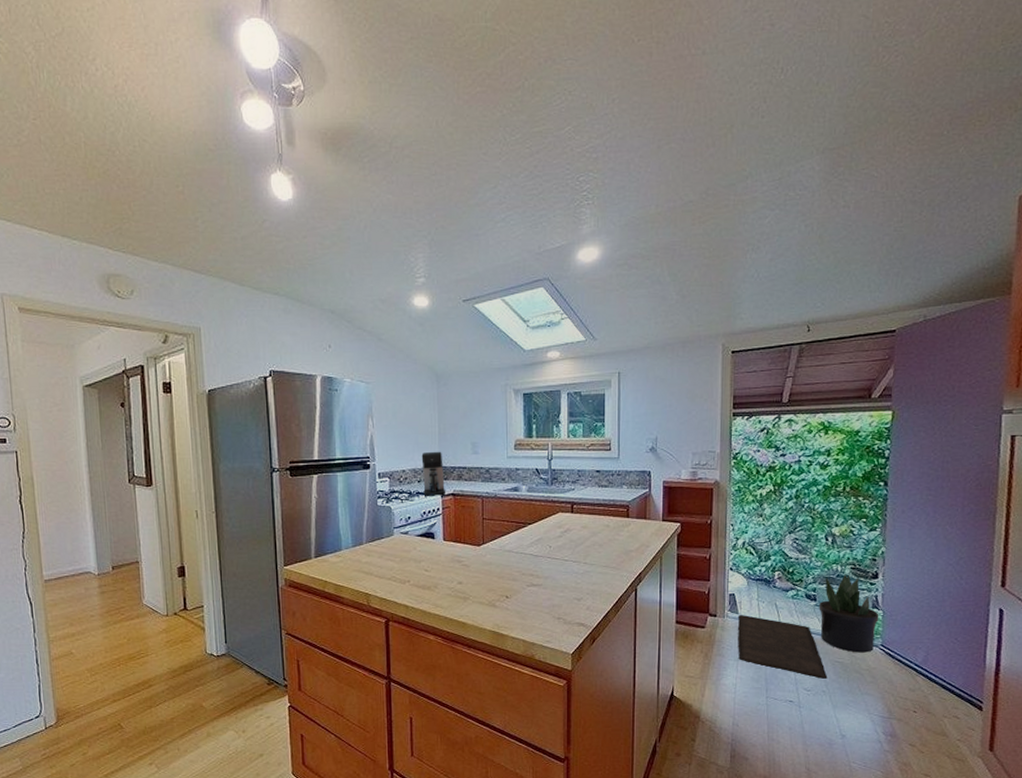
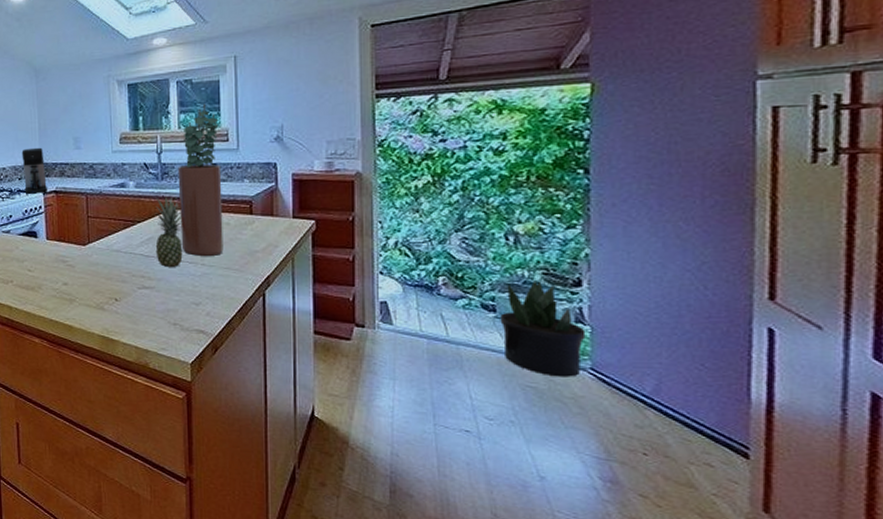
fruit: none [544,500,569,566] -> present [154,196,183,267]
vase: none [565,415,604,555] -> present [177,103,224,256]
doormat: present [738,615,828,679] -> none [393,327,517,406]

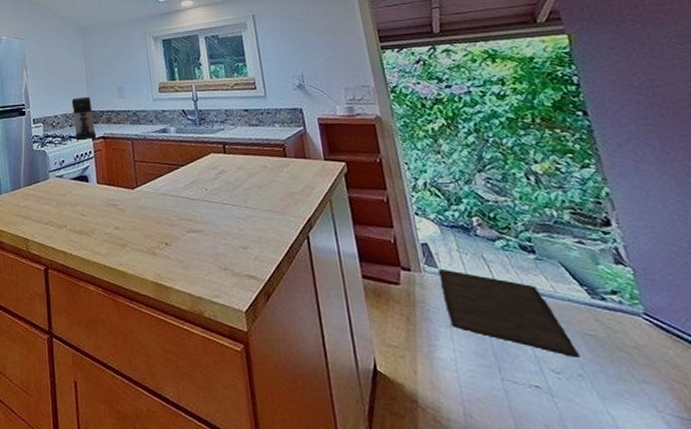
fruit: present [154,196,183,267] -> none [195,141,226,210]
vase: present [177,103,224,256] -> none [213,56,264,198]
doormat: none [393,327,517,406] -> present [439,270,581,357]
planter: present [500,281,586,377] -> none [539,220,635,324]

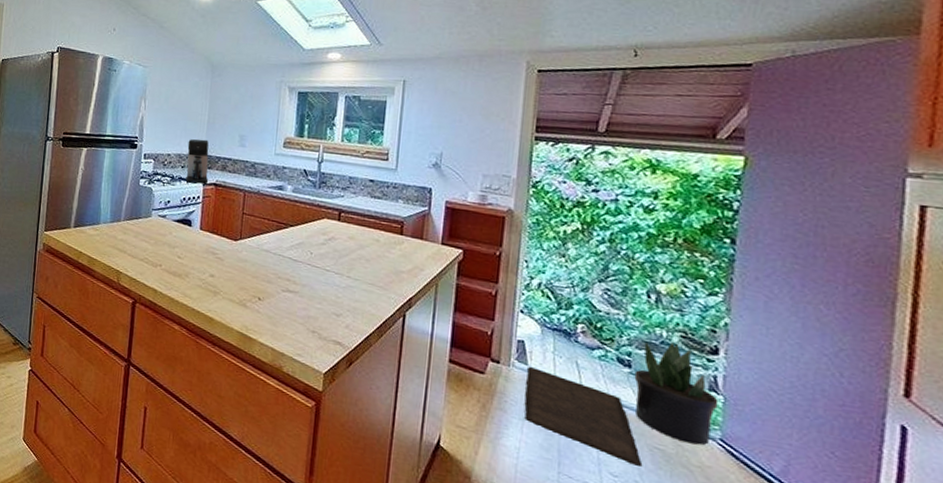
planter: none [539,220,635,324] -> present [634,341,719,446]

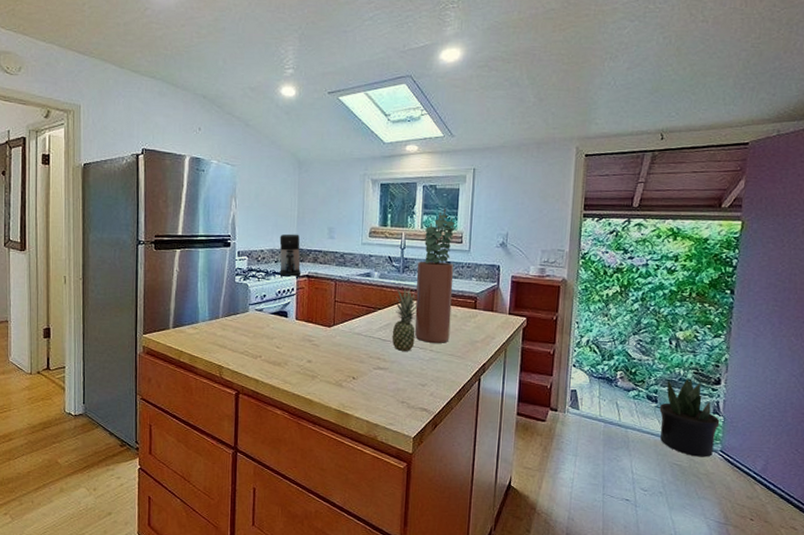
fruit: none [304,205,335,275] -> present [392,288,418,351]
vase: none [329,121,381,270] -> present [414,208,456,343]
doormat: present [524,367,643,467] -> none [577,411,665,480]

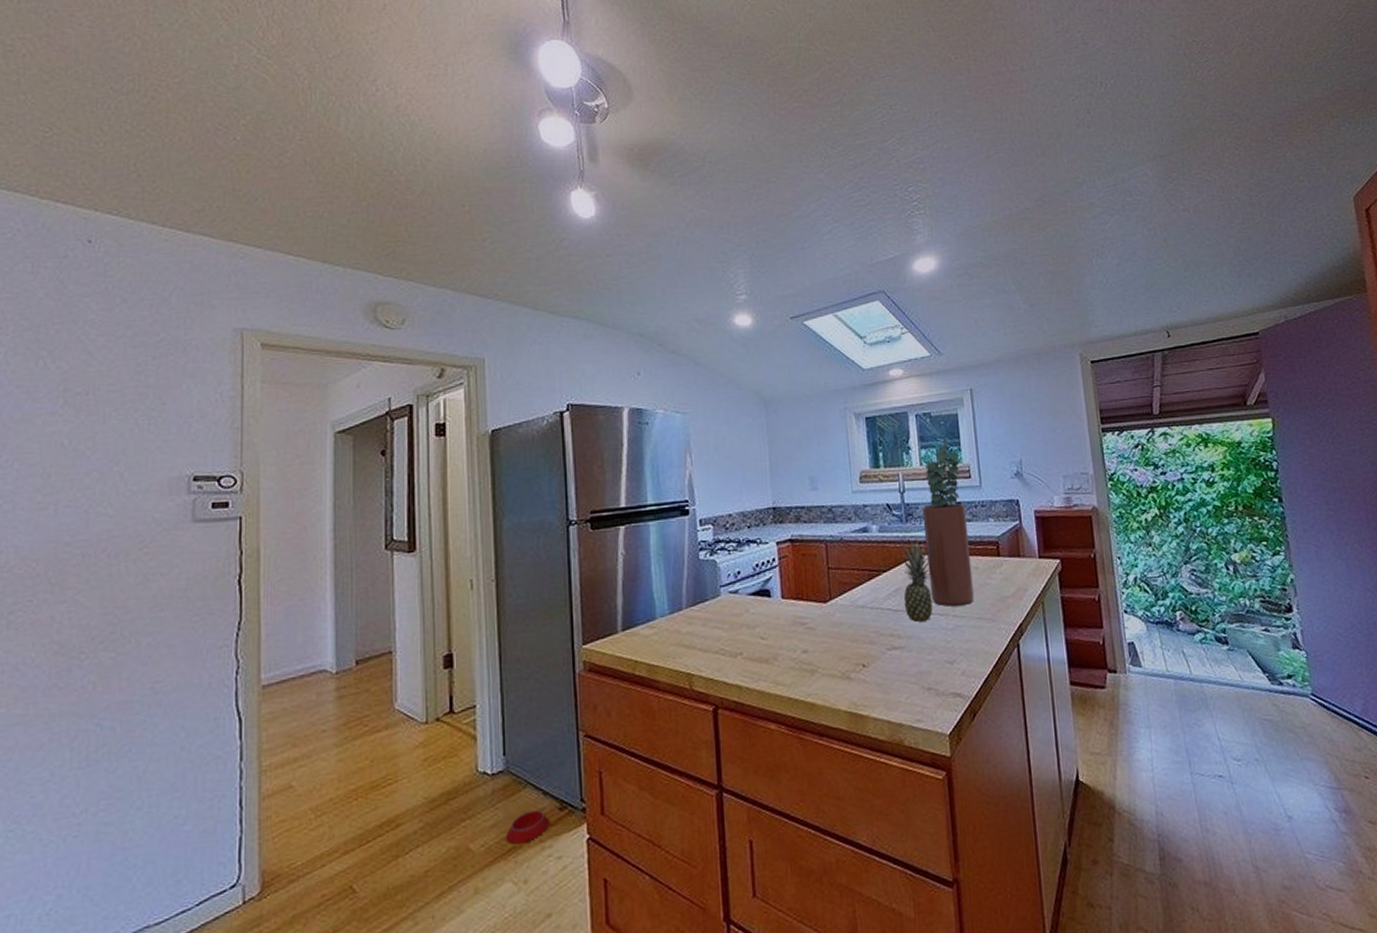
pet bowl: none [82,444,113,464] -> present [505,810,549,844]
coffee maker: present [279,233,301,277] -> none [750,489,781,545]
planter: present [659,378,720,457] -> none [1232,609,1304,707]

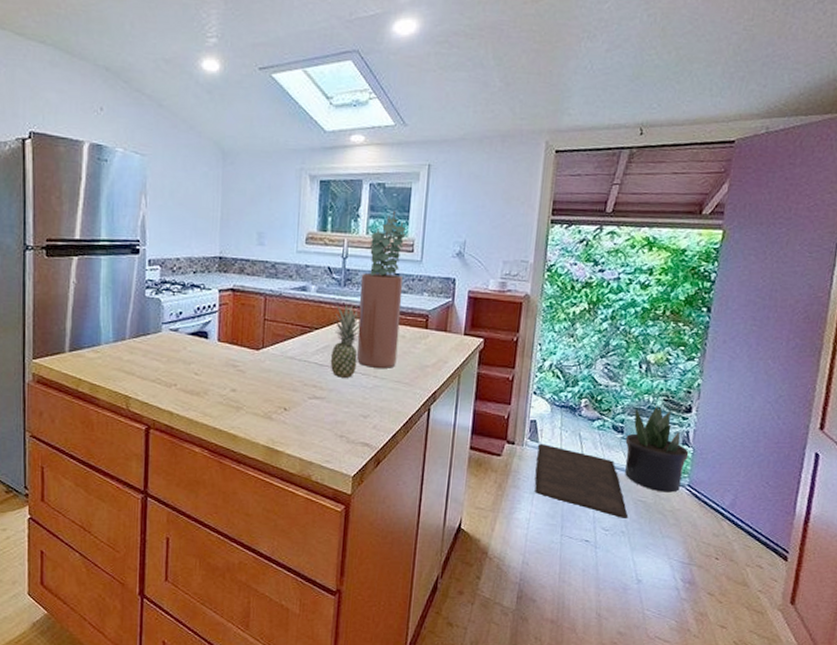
doormat: none [1142,668,1258,743] -> present [535,444,629,518]
planter: none [1232,609,1304,707] -> present [625,406,689,493]

